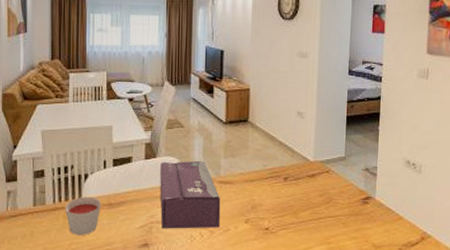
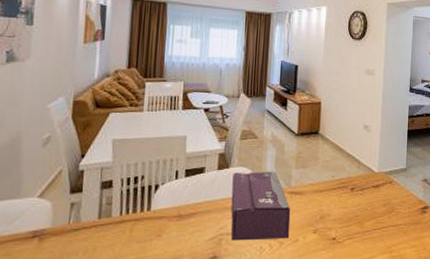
candle: present [65,196,101,235] -> none [132,207,170,249]

